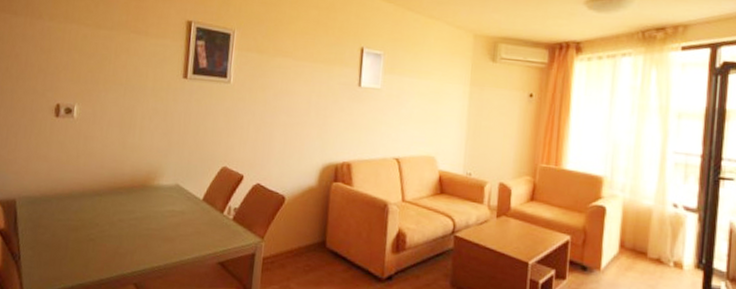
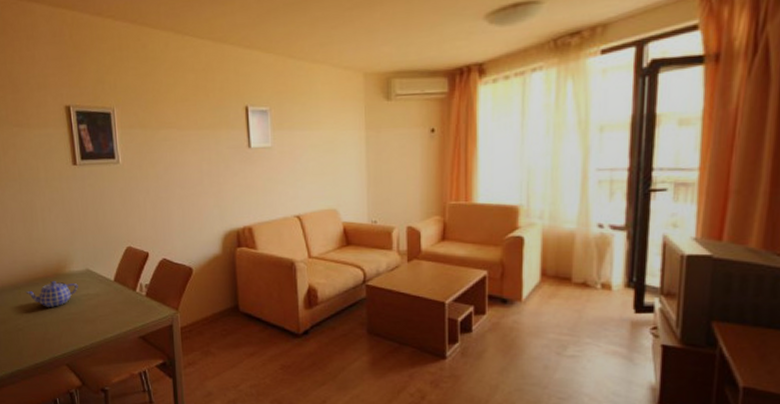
teapot: none [106,192,164,220] -> present [25,281,78,307]

